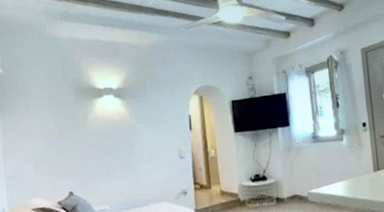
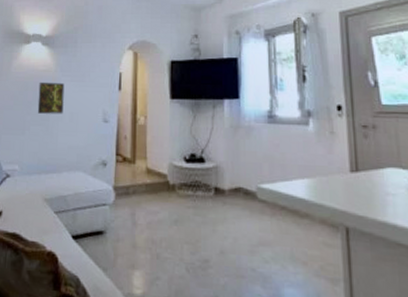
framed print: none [117,129,143,158] -> present [37,82,65,114]

